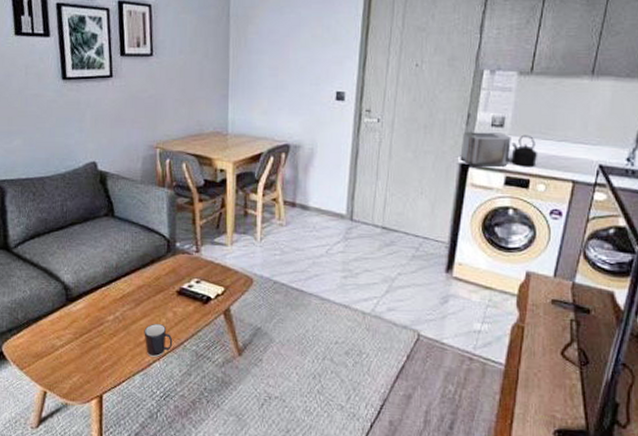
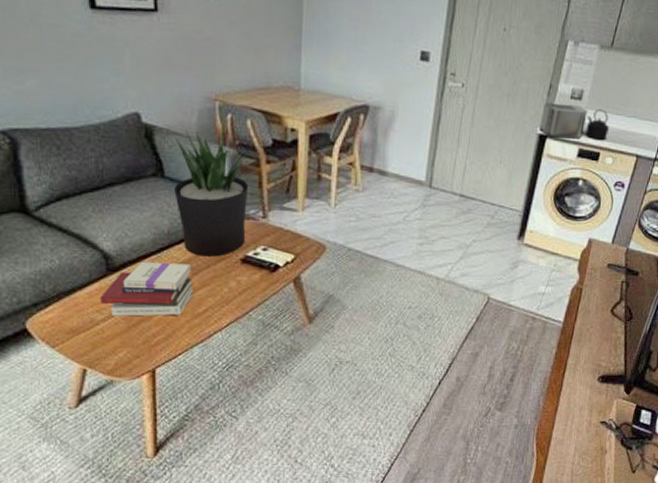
books: none [60,292,137,345] -> present [101,261,194,317]
planter: none [122,174,184,289] -> present [174,129,249,257]
mug: present [144,323,173,357] -> none [203,293,237,328]

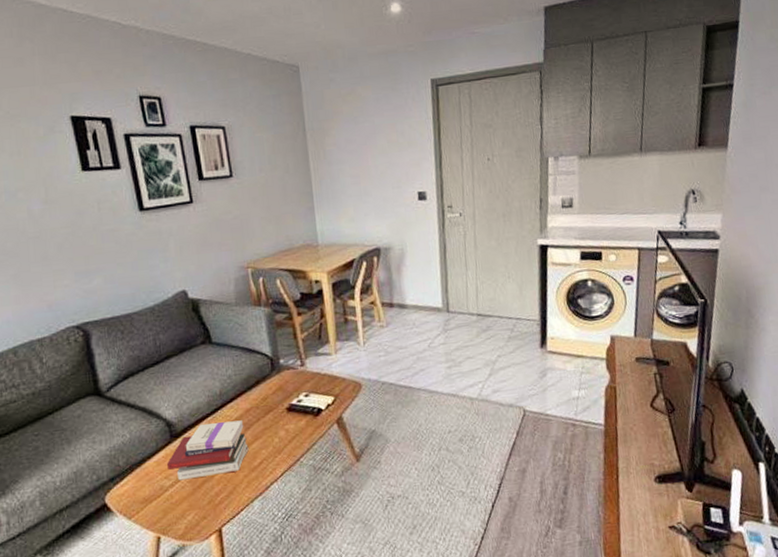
planter: present [174,129,249,257] -> none [219,297,288,411]
toaster: present [539,103,588,139] -> none [538,212,582,246]
kettle: present [585,108,610,141] -> none [581,211,606,242]

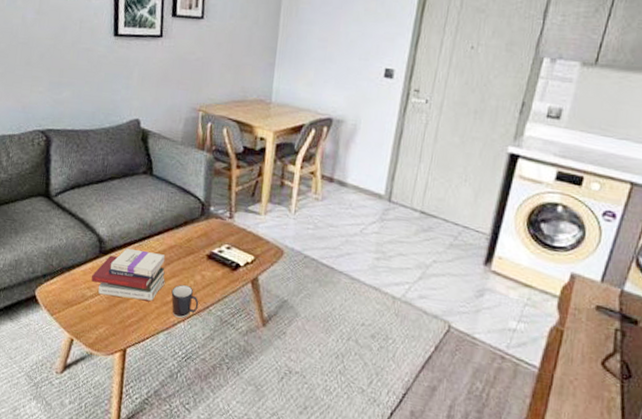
mug: none [257,443,289,480] -> present [171,284,199,319]

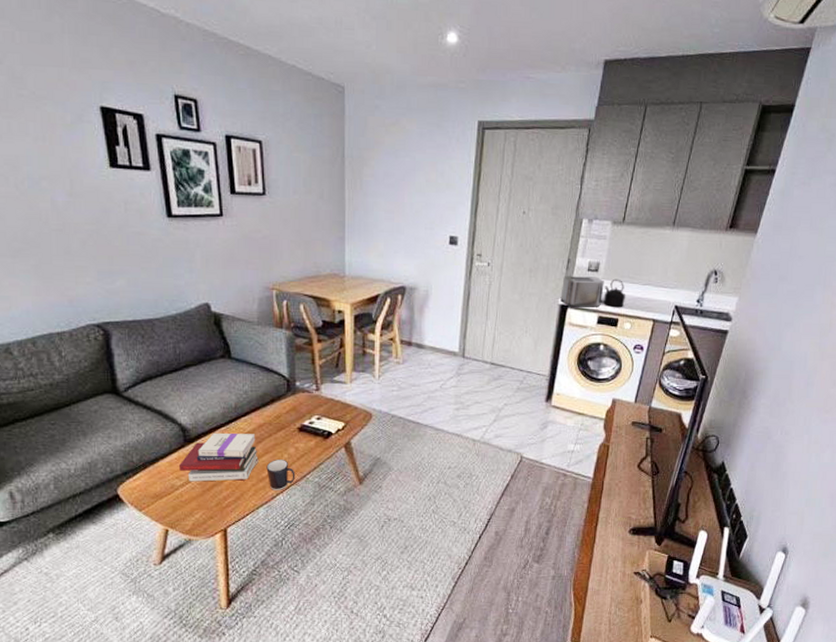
toaster: none [510,121,567,161] -> present [560,276,604,308]
kettle: none [564,129,596,165] -> present [603,278,626,308]

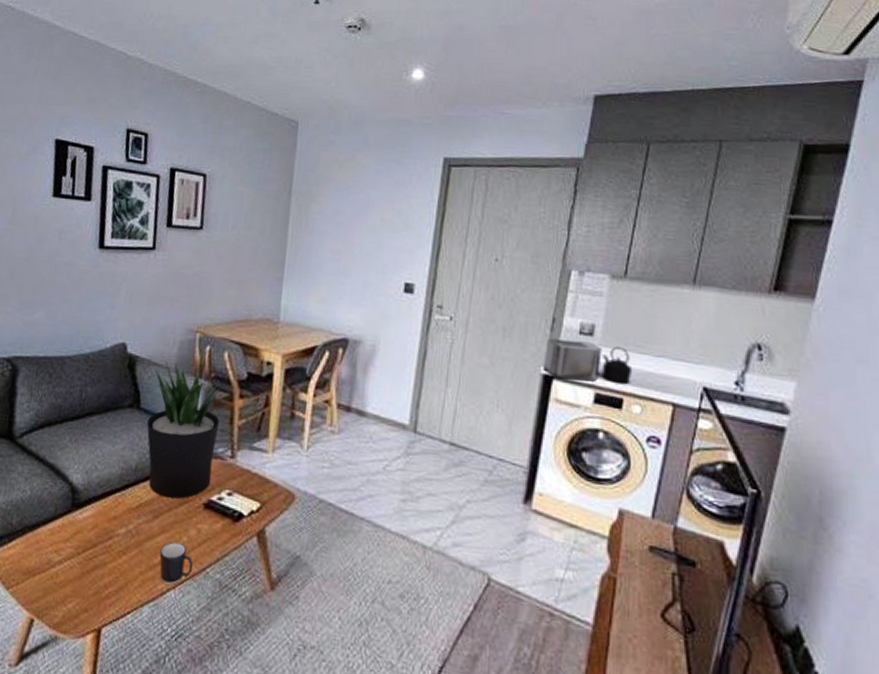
books: present [179,432,259,482] -> none [60,498,154,566]
planter: none [240,315,303,426] -> present [146,360,220,499]

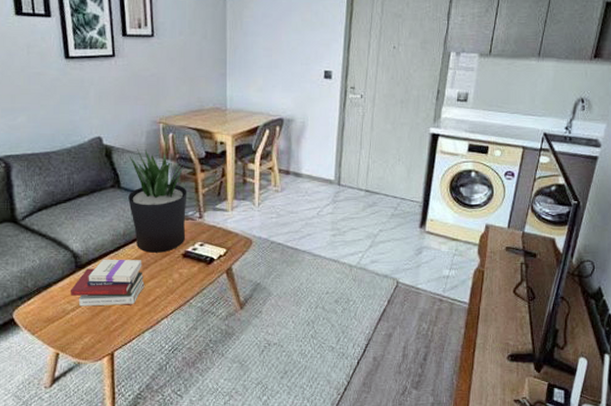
books: none [60,498,154,566] -> present [71,259,145,307]
mug: present [159,541,194,585] -> none [152,284,179,315]
toaster: present [543,338,602,382] -> none [431,106,473,136]
kettle: present [601,346,633,385] -> none [473,108,495,136]

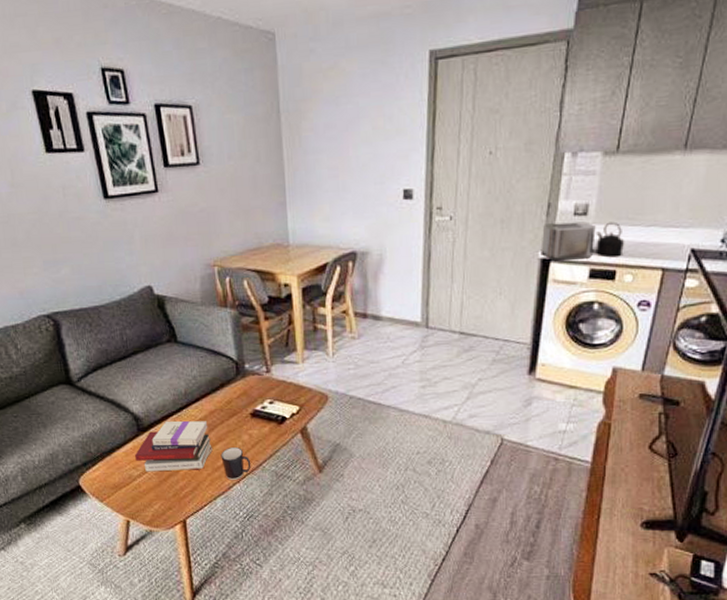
planter: present [128,147,187,253] -> none [184,296,252,413]
mug: none [152,284,179,315] -> present [220,446,251,480]
toaster: none [431,106,473,136] -> present [540,221,596,261]
kettle: none [473,108,495,136] -> present [596,221,625,258]

